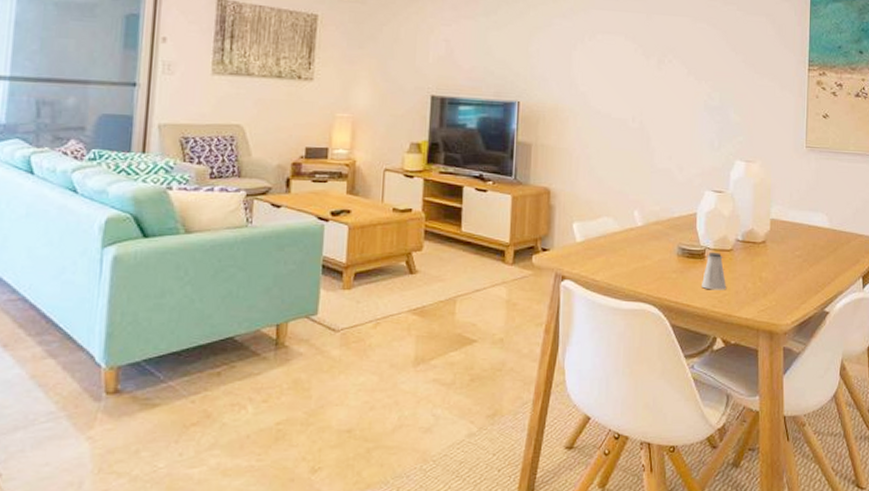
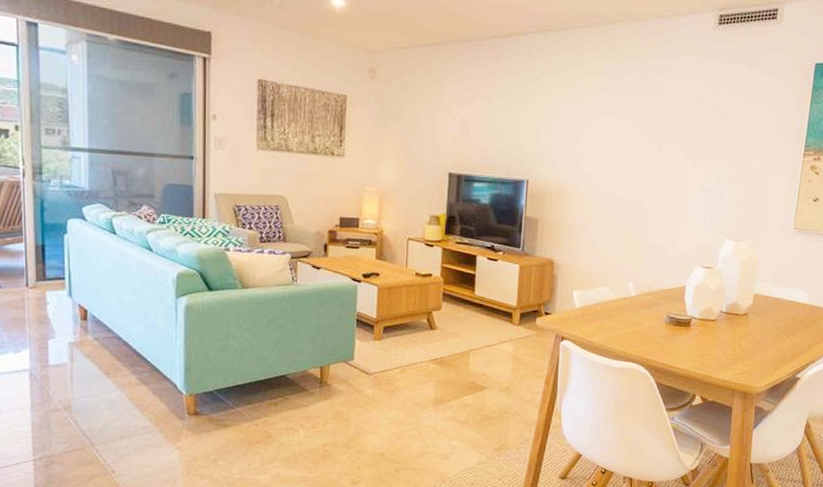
saltshaker: present [702,253,727,290] -> none [686,322,709,355]

